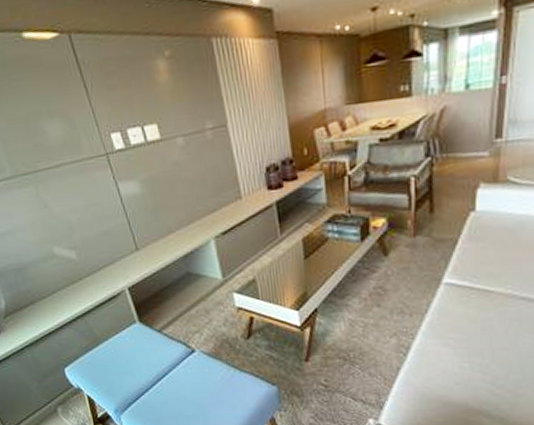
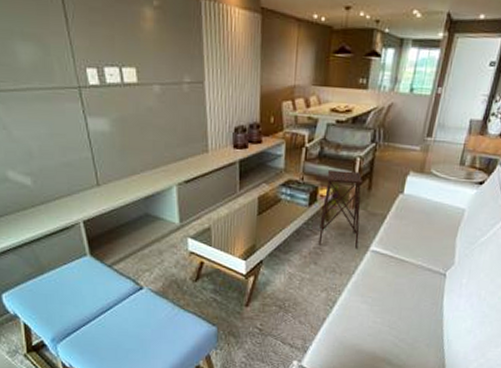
side table: none [377,193,427,284] -> present [318,170,363,250]

